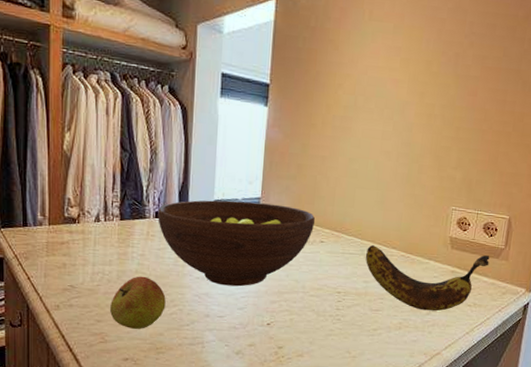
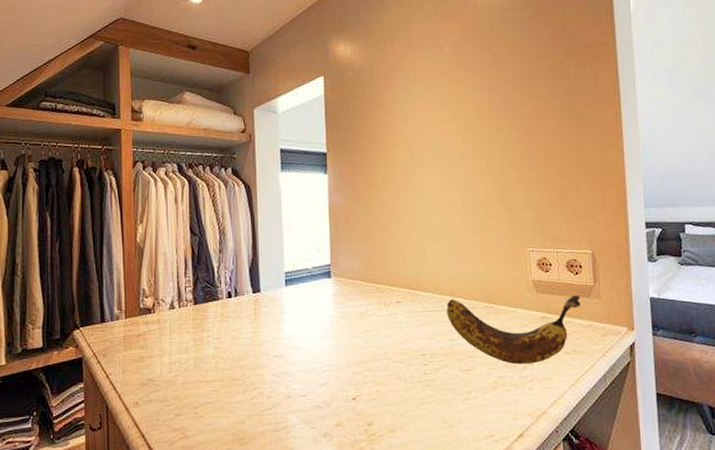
apple: present [110,276,166,329] -> none [189,360,245,420]
fruit bowl: present [158,200,316,287] -> none [230,269,389,361]

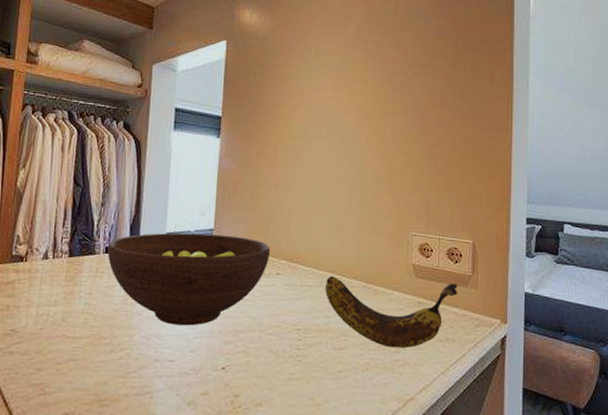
fruit bowl: none [230,269,389,361] -> present [107,232,271,326]

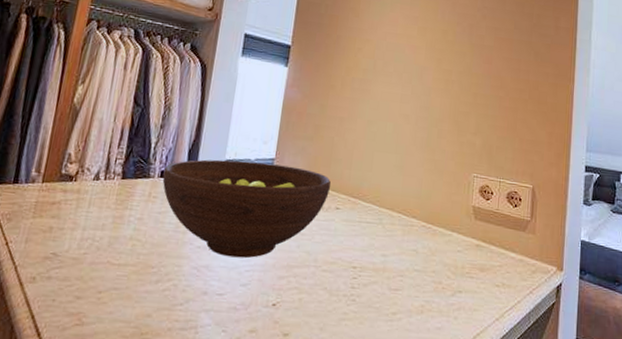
banana: present [324,276,458,349] -> none [383,213,516,292]

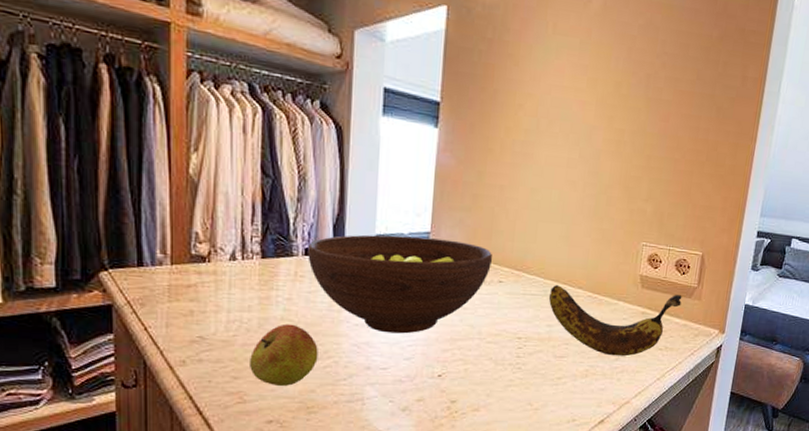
apple: none [93,243,160,309] -> present [250,324,318,386]
banana: none [383,213,516,292] -> present [548,285,682,357]

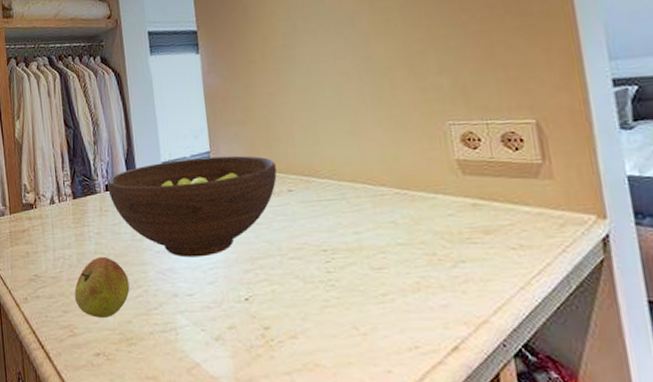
banana: present [548,285,682,357] -> none [347,176,526,262]

